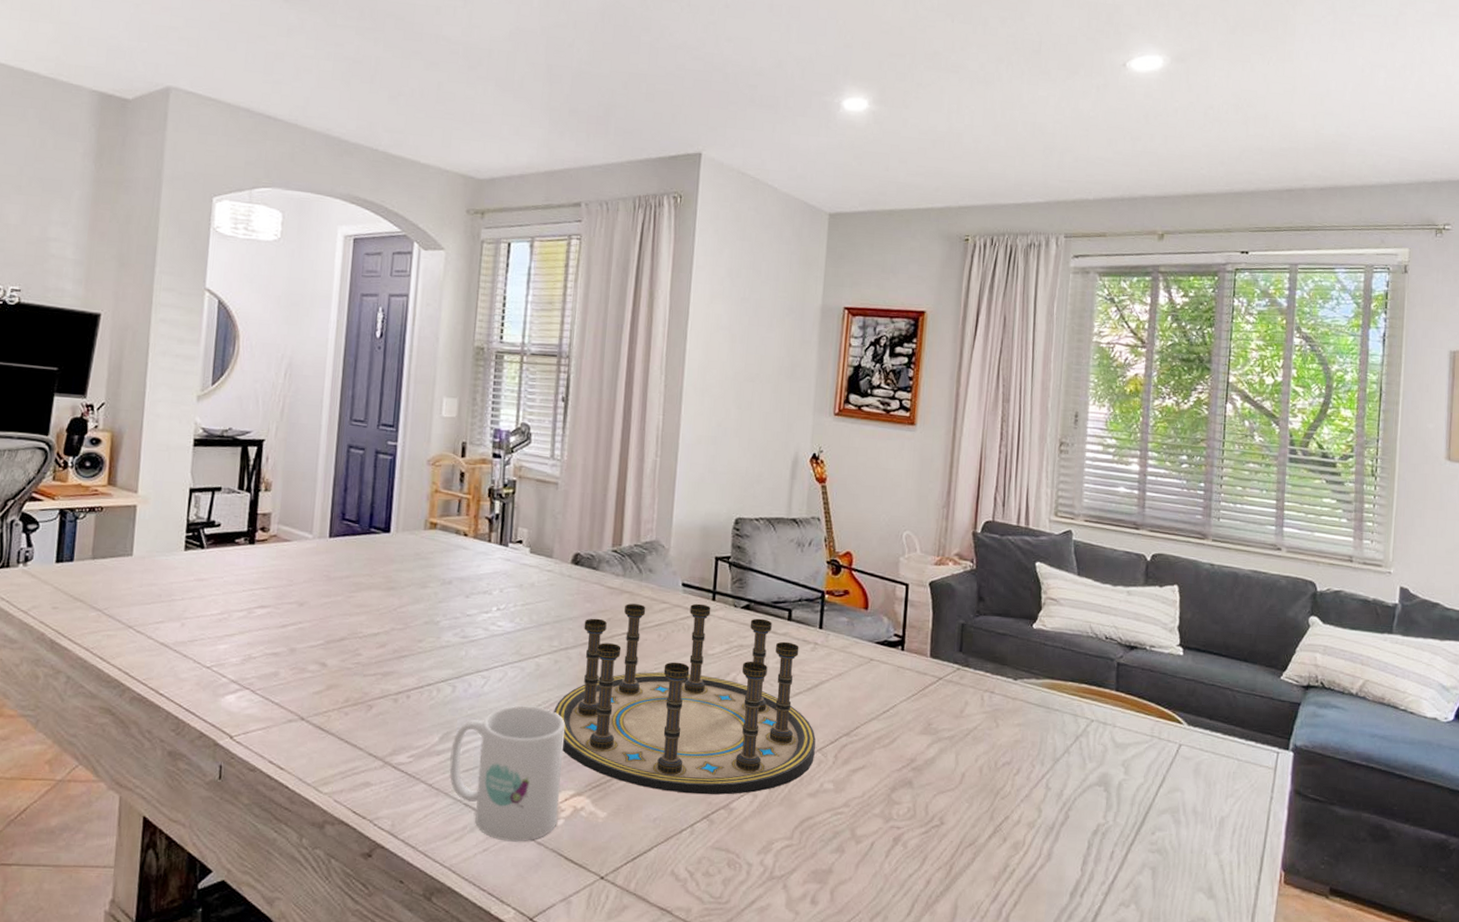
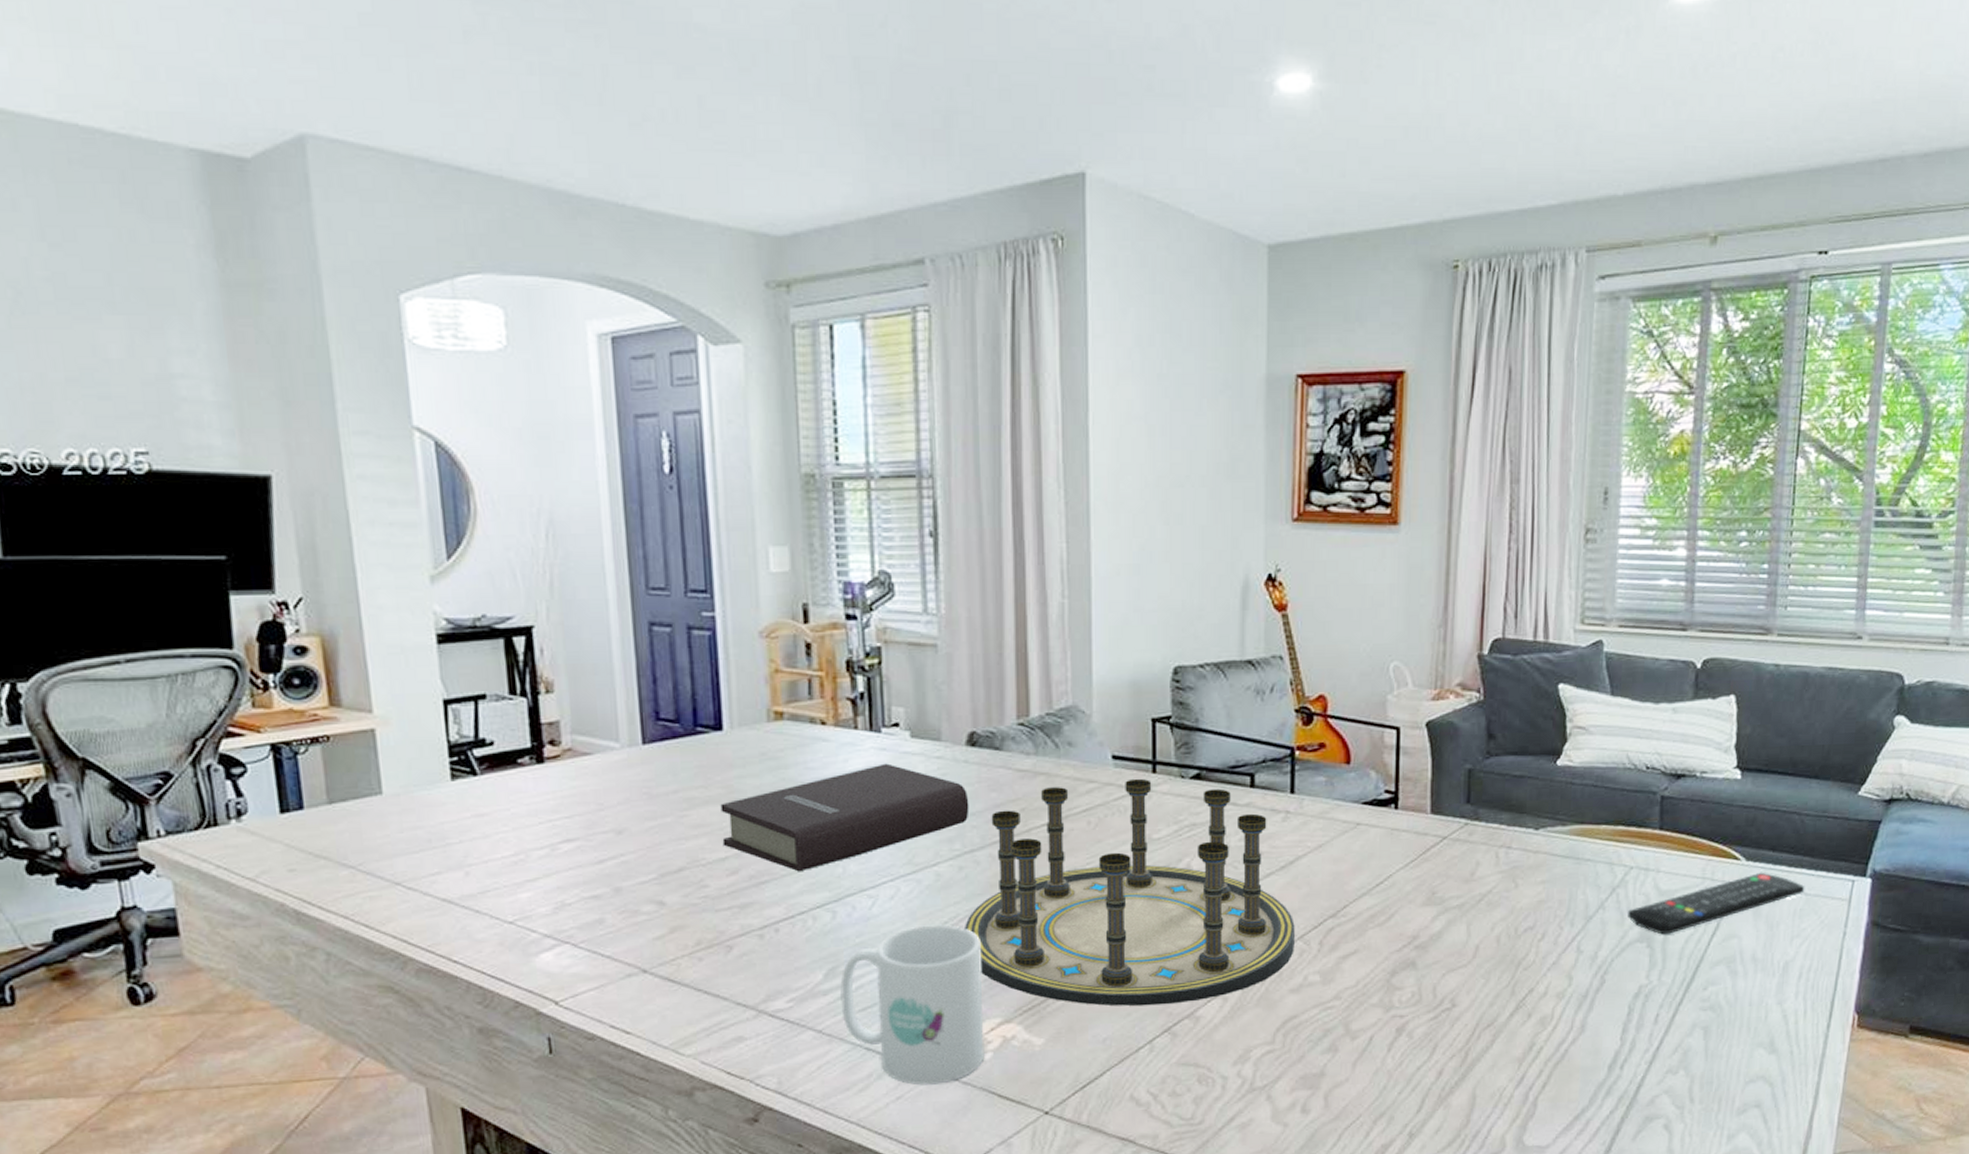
book: none [377,571,569,651] -> present [720,763,969,872]
remote control: none [1089,736,1237,782] -> present [1628,872,1805,935]

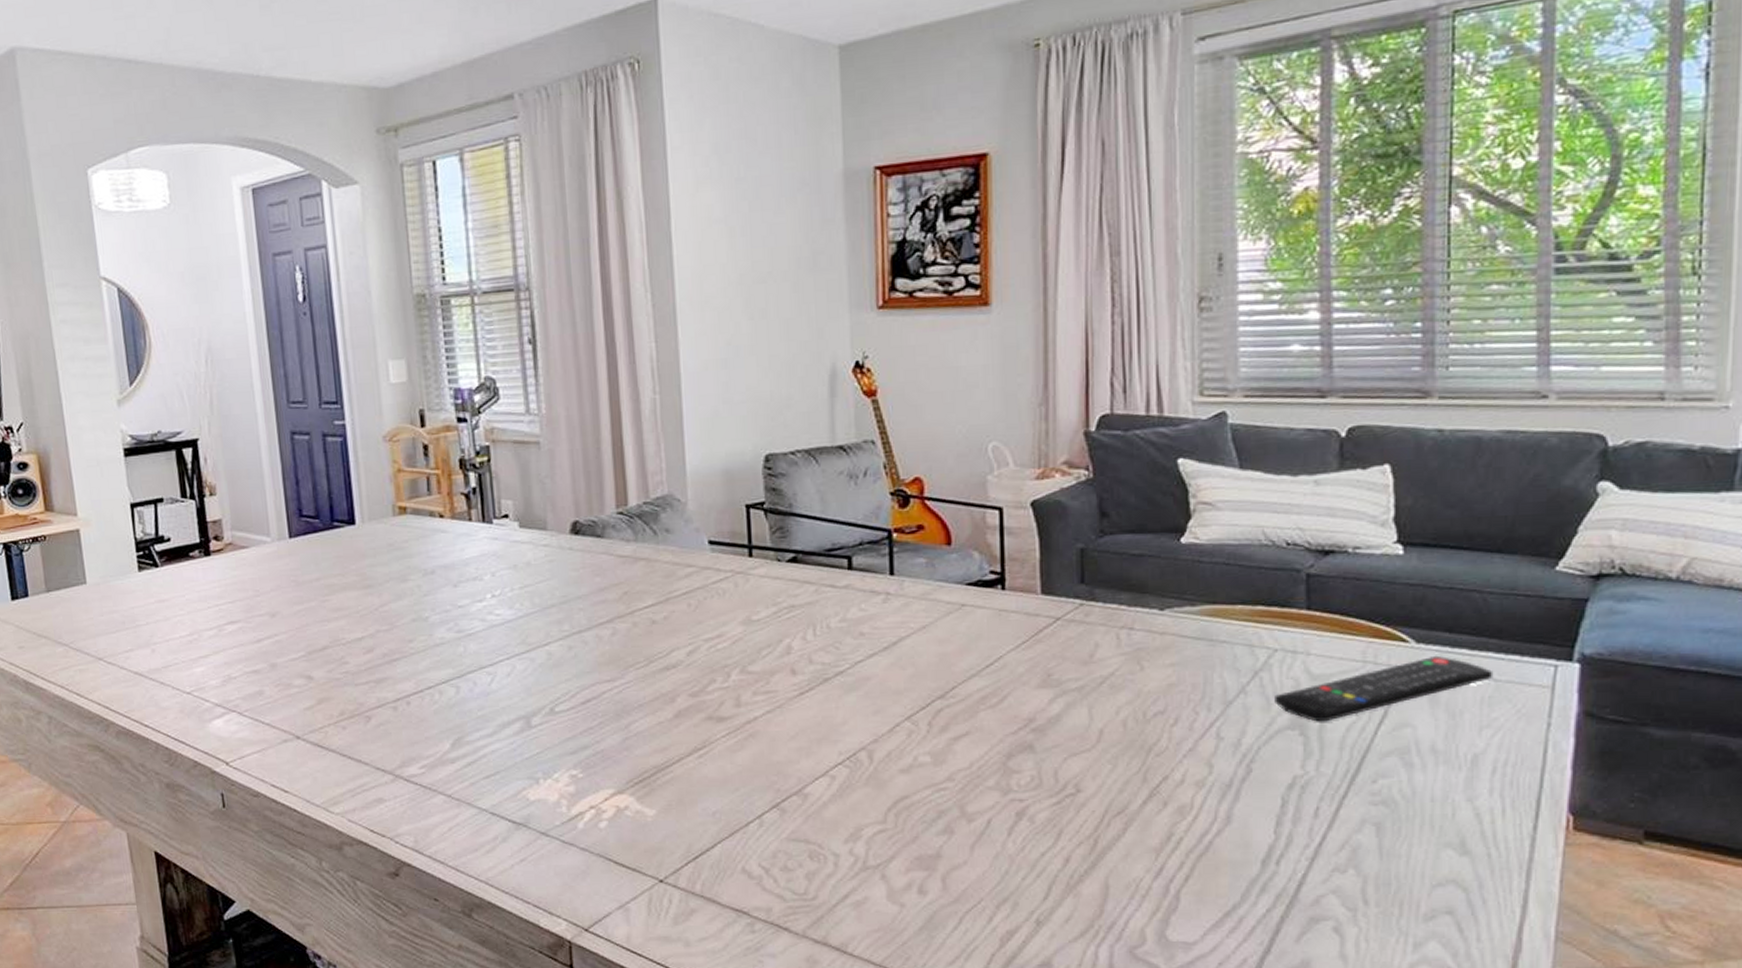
book: present [720,763,969,872] -> none [356,551,576,651]
mug: present [840,924,985,1085] -> none [466,700,600,849]
board game: present [965,778,1295,1006] -> none [576,562,902,782]

